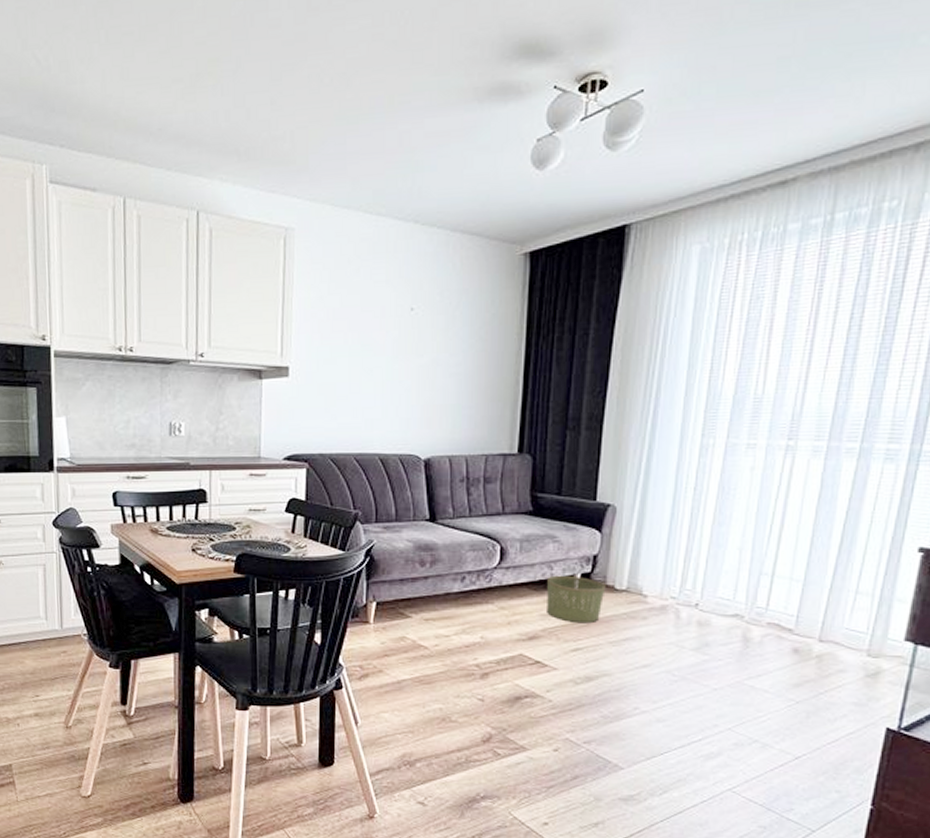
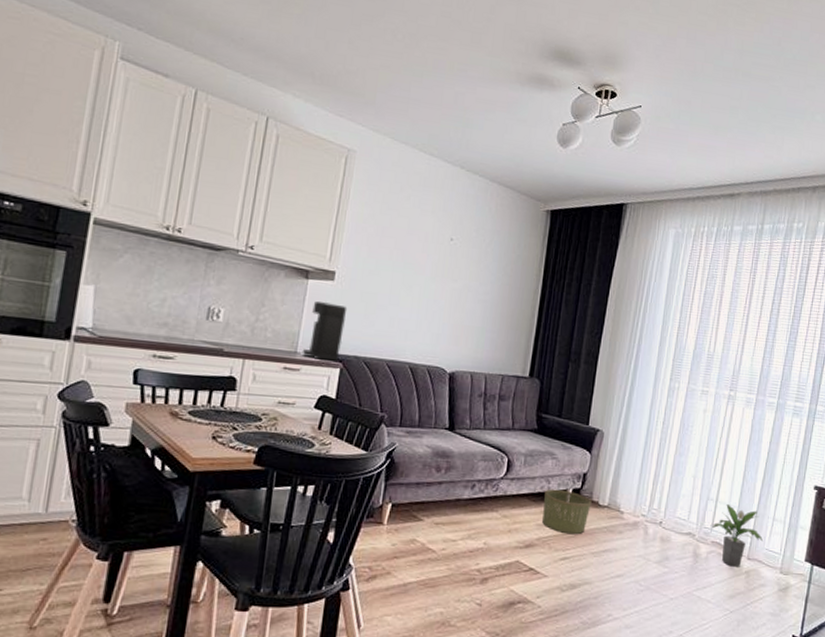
coffee maker: none [265,401,306,462] -> present [302,301,348,361]
potted plant: none [764,579,841,651] -> present [710,504,763,567]

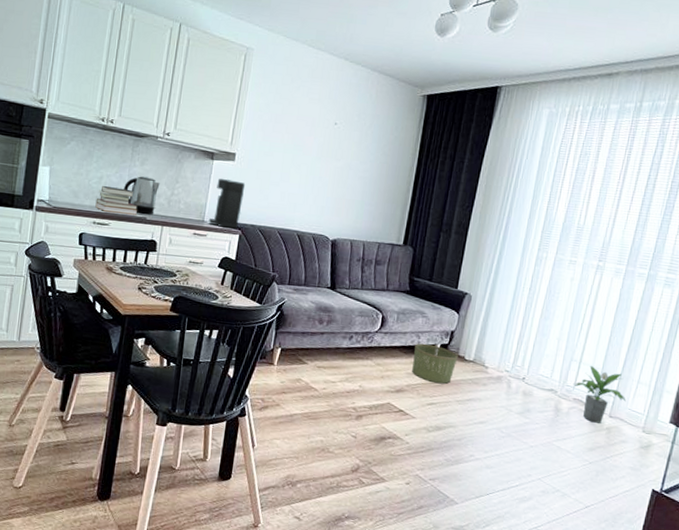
books: none [156,309,212,346] -> present [95,185,138,215]
kettle: none [194,298,241,346] -> present [124,176,160,215]

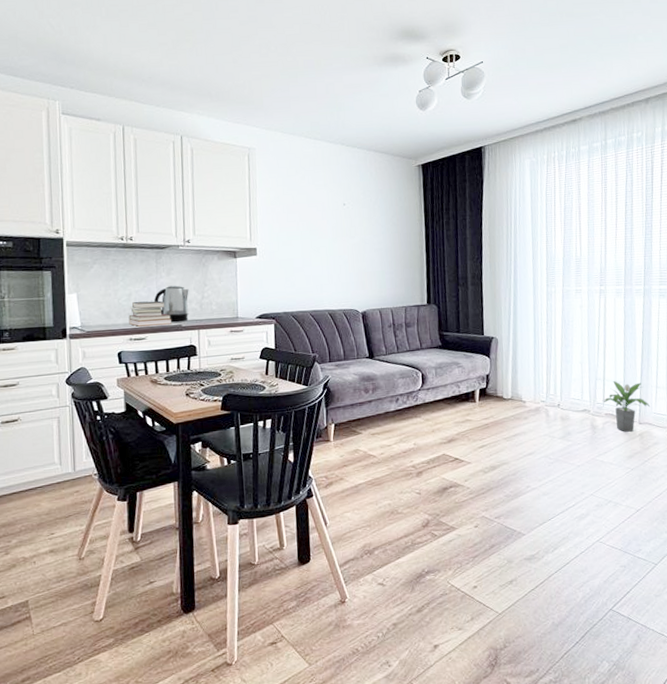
coffee maker: present [208,179,246,229] -> none [242,273,272,320]
basket: present [412,343,459,385] -> none [457,391,498,427]

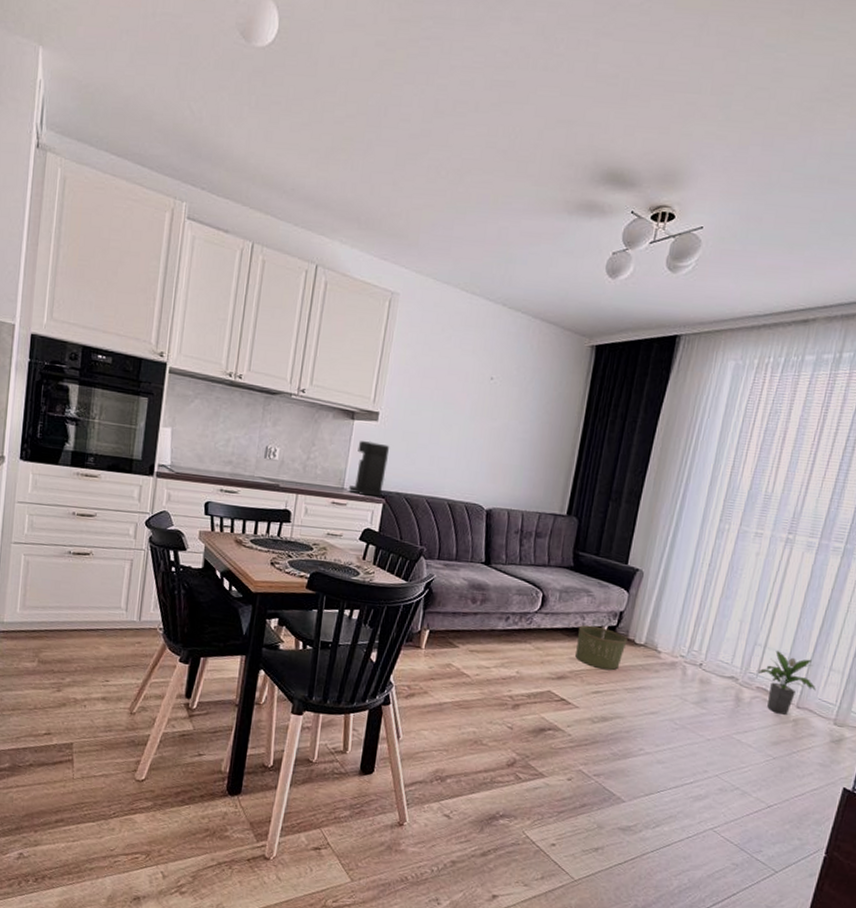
books: present [128,300,171,327] -> none [222,448,269,482]
kettle: present [154,285,189,322] -> none [254,438,294,482]
coffee maker: none [242,273,272,320] -> present [348,441,390,497]
basket: none [457,391,498,427] -> present [575,625,628,671]

